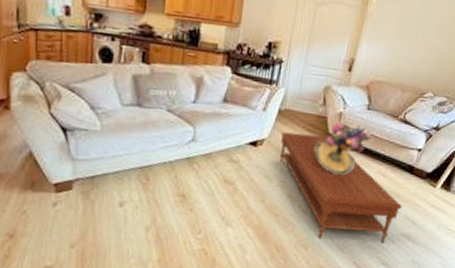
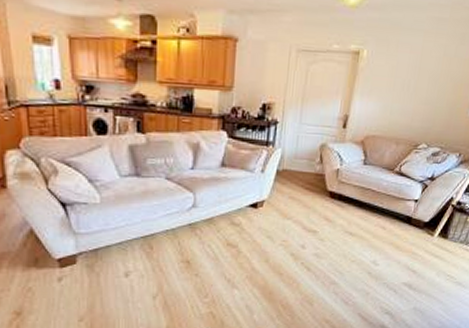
coffee table: present [279,132,403,244] -> none [280,192,403,294]
bouquet: present [313,122,372,176] -> none [313,179,370,231]

